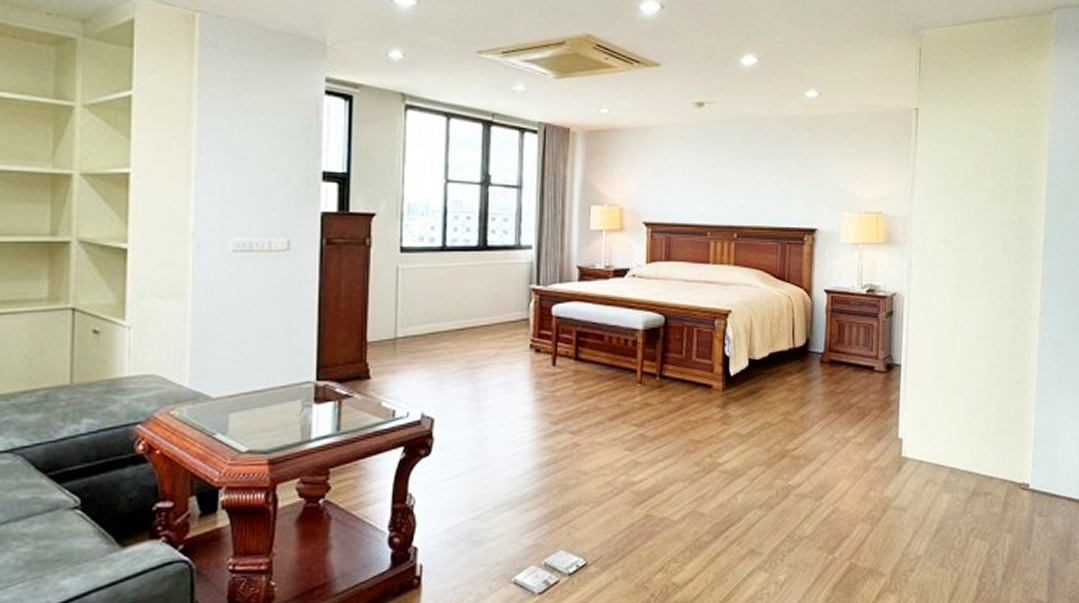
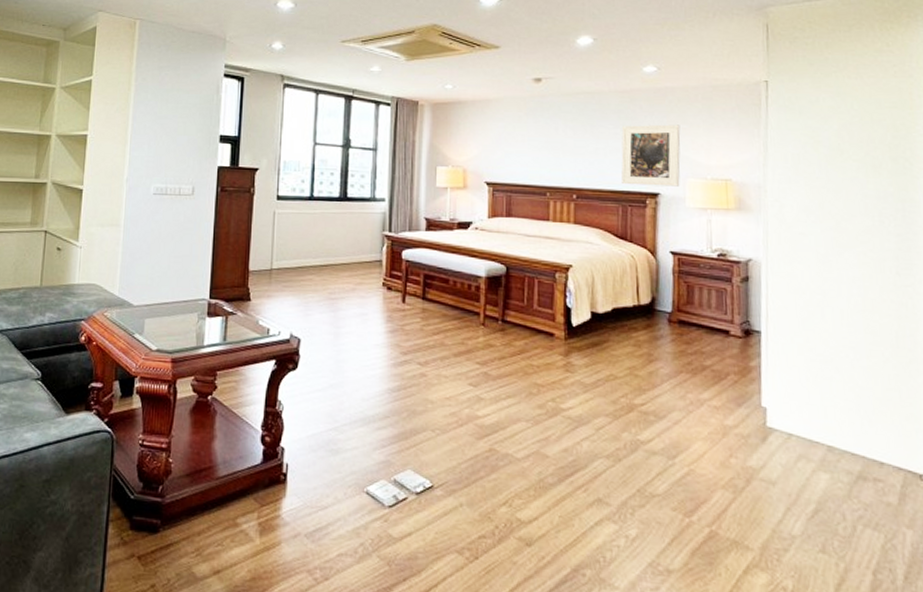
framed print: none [781,154,838,221] -> present [621,124,681,187]

